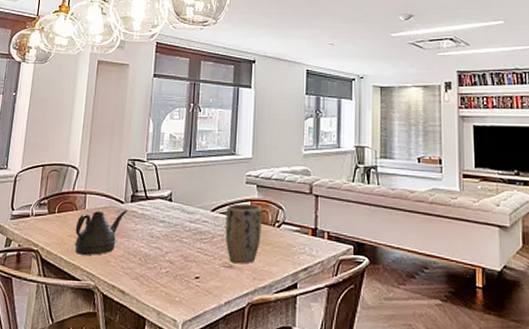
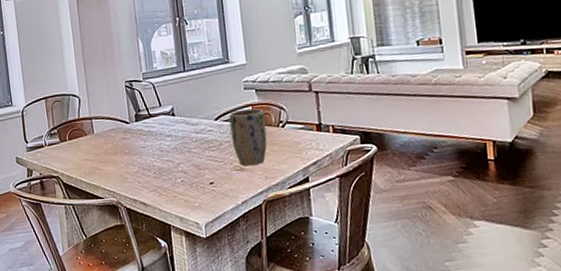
teapot: present [74,210,127,255] -> none [88,129,134,176]

